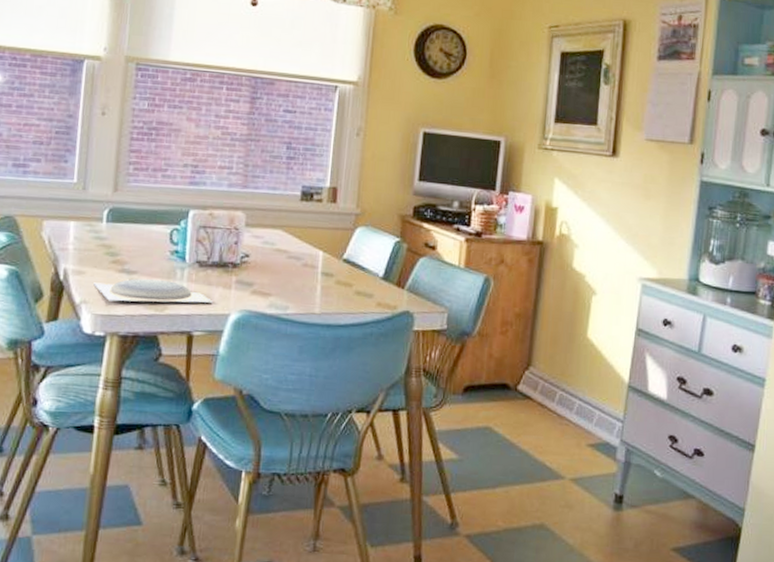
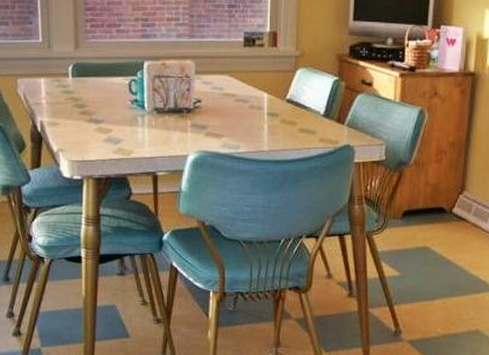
plate: present [92,278,213,303] -> none [66,126,172,148]

